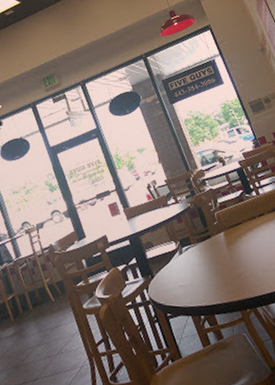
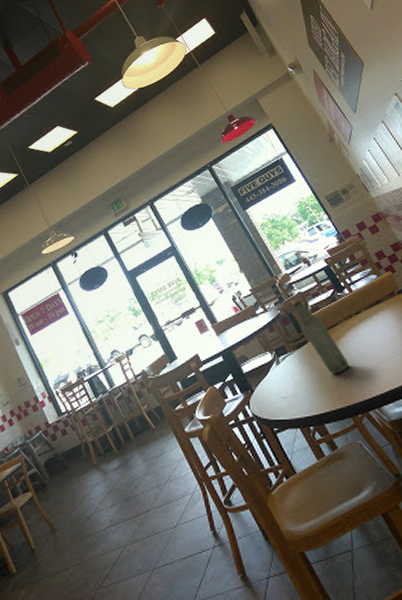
bottle: none [203,196,245,270] -> present [293,300,348,374]

